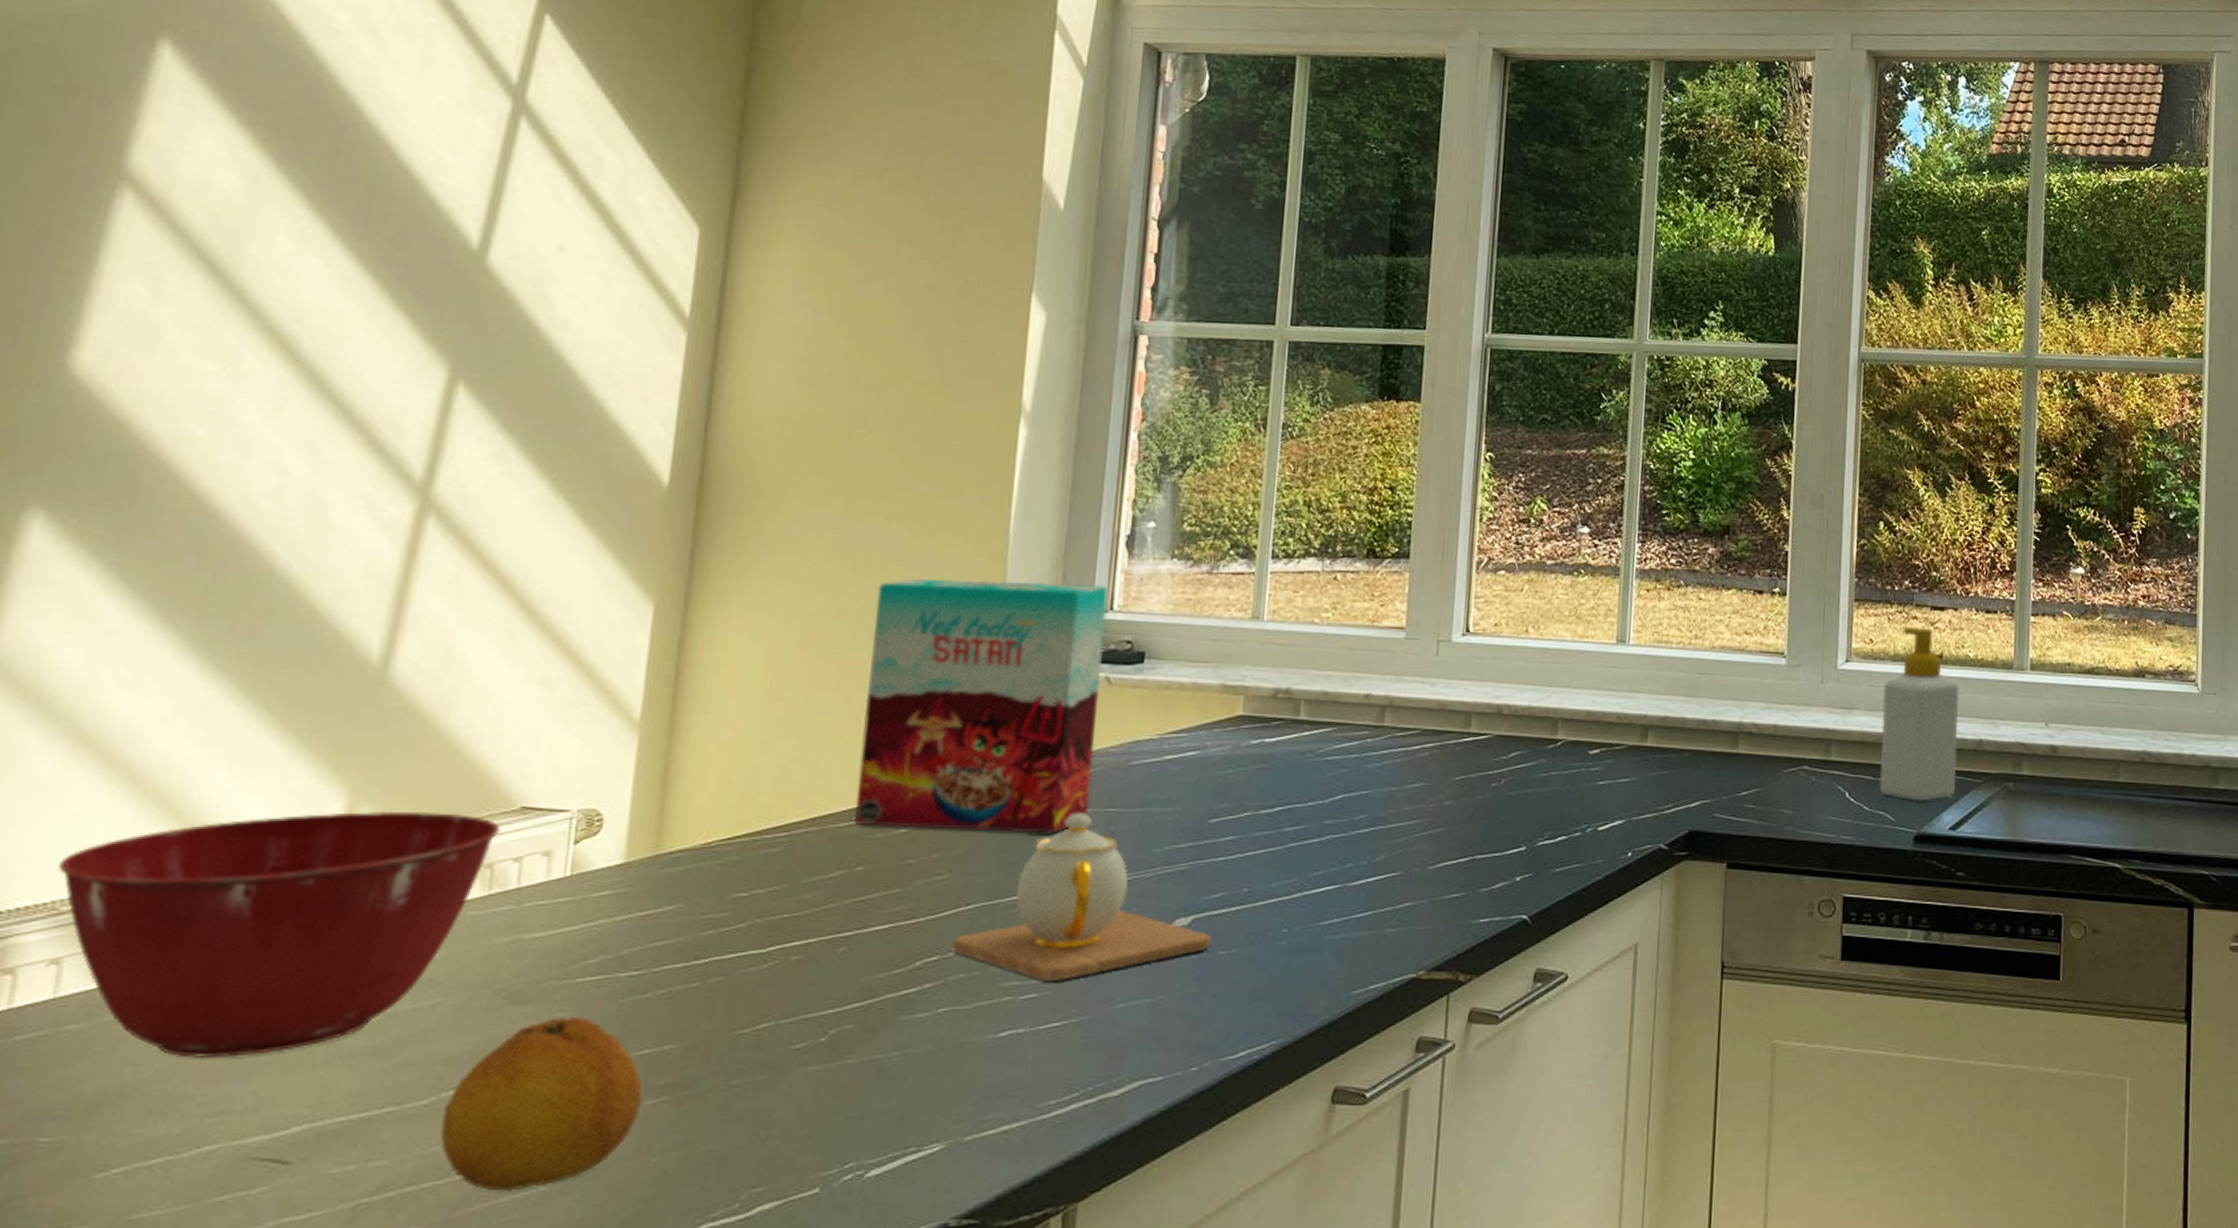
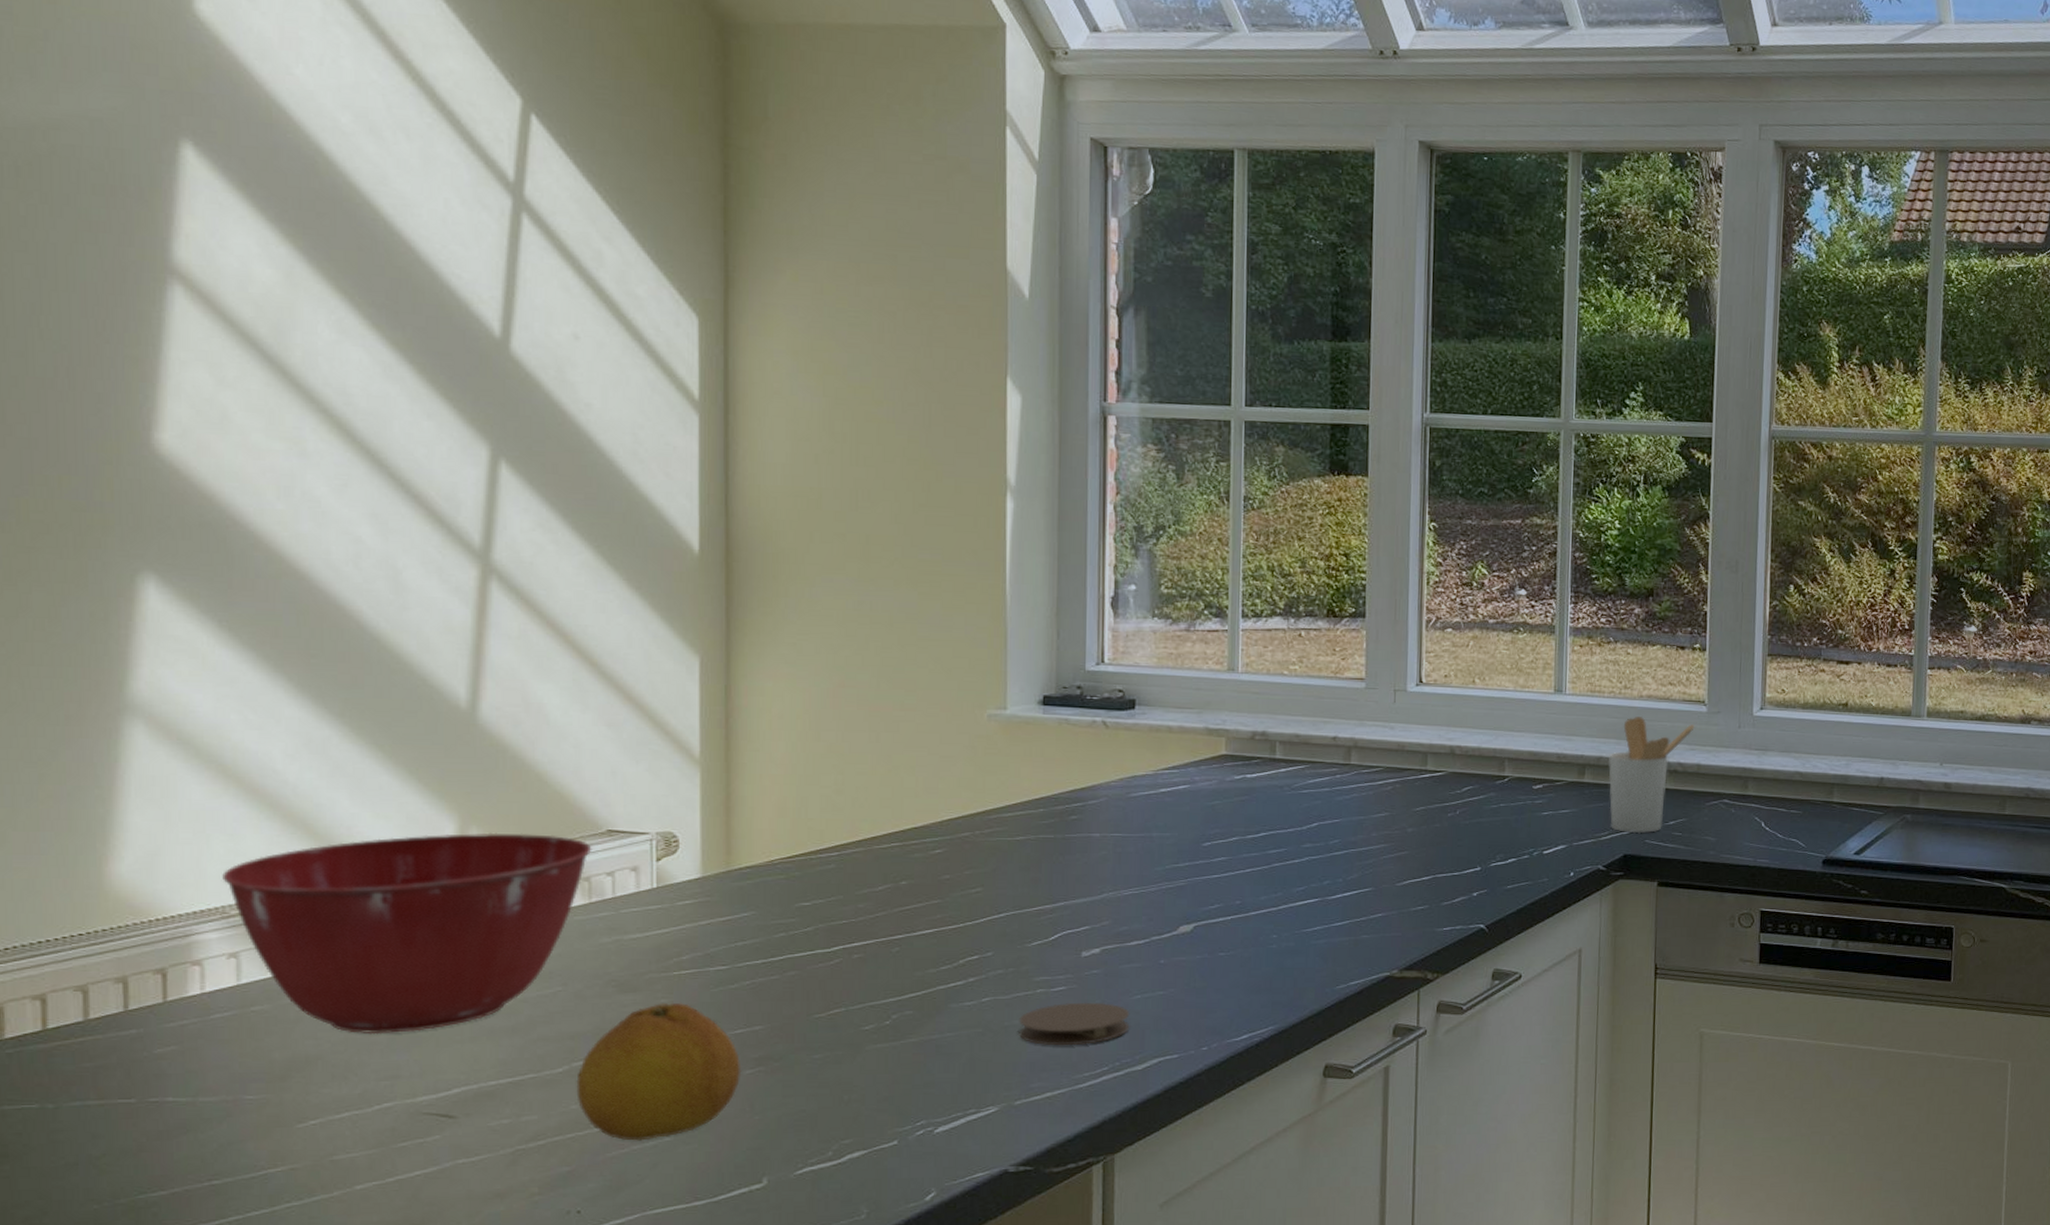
cereal box: present [854,578,1108,834] -> none [893,634,1099,855]
teapot: present [953,814,1212,982] -> none [990,838,1212,977]
coaster: none [977,1012,1110,1067] -> present [1019,1002,1130,1046]
utensil holder: none [1674,670,1772,806] -> present [1608,717,1695,834]
soap bottle: present [1879,627,1960,801] -> none [1791,679,1863,830]

